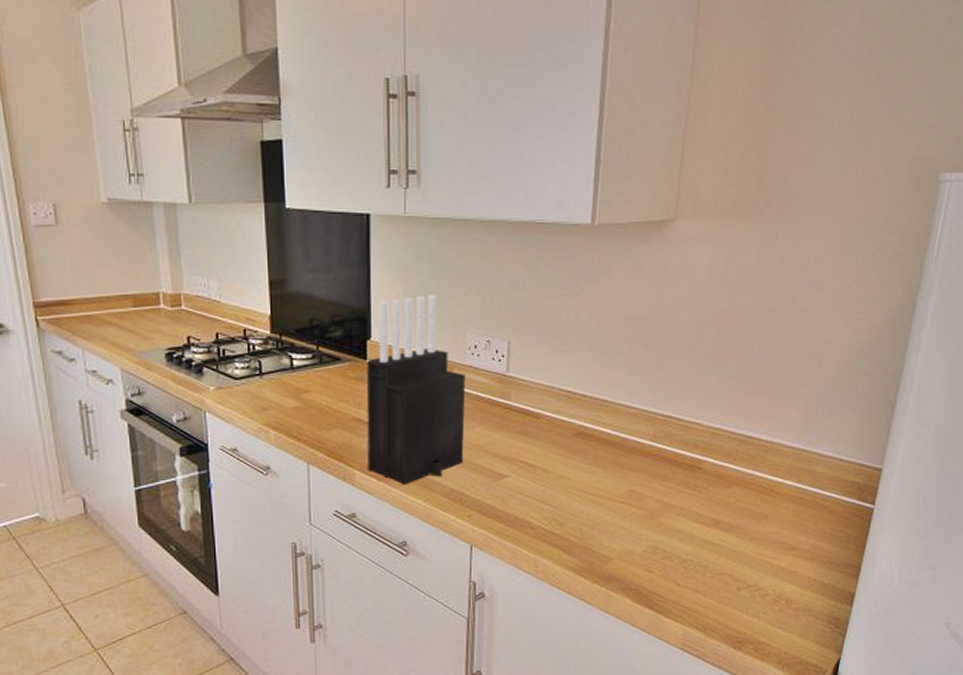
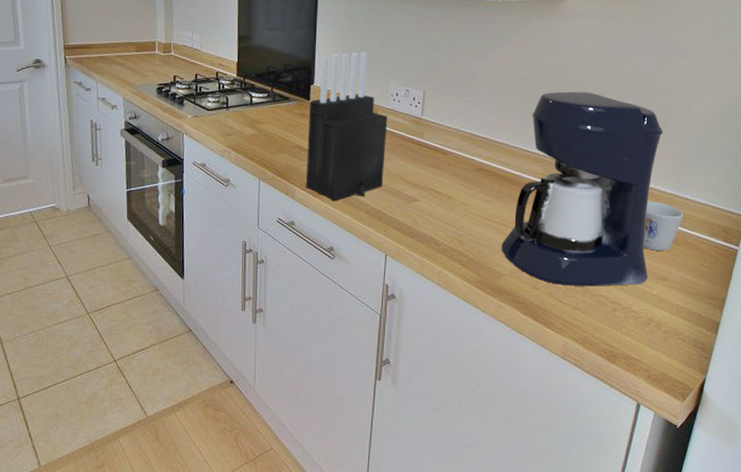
coffee maker: none [608,333,791,566] -> present [501,91,664,287]
mug: none [771,459,814,517] -> present [644,201,684,251]

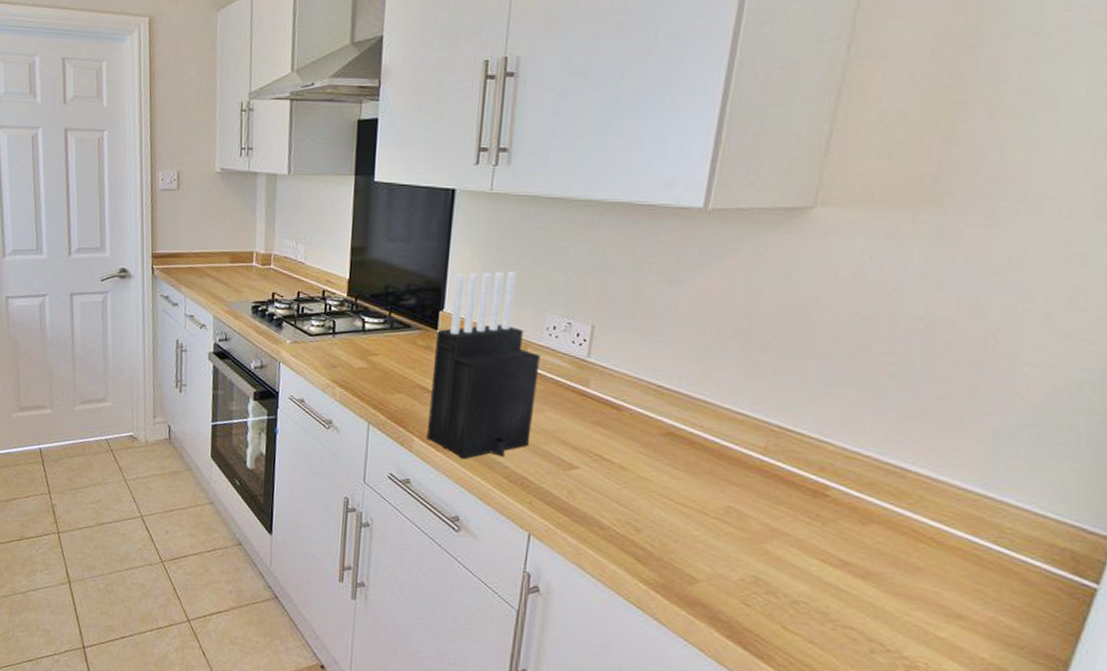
coffee maker: present [501,91,664,287] -> none [696,335,970,621]
mug: present [644,201,684,251] -> none [927,500,999,576]

